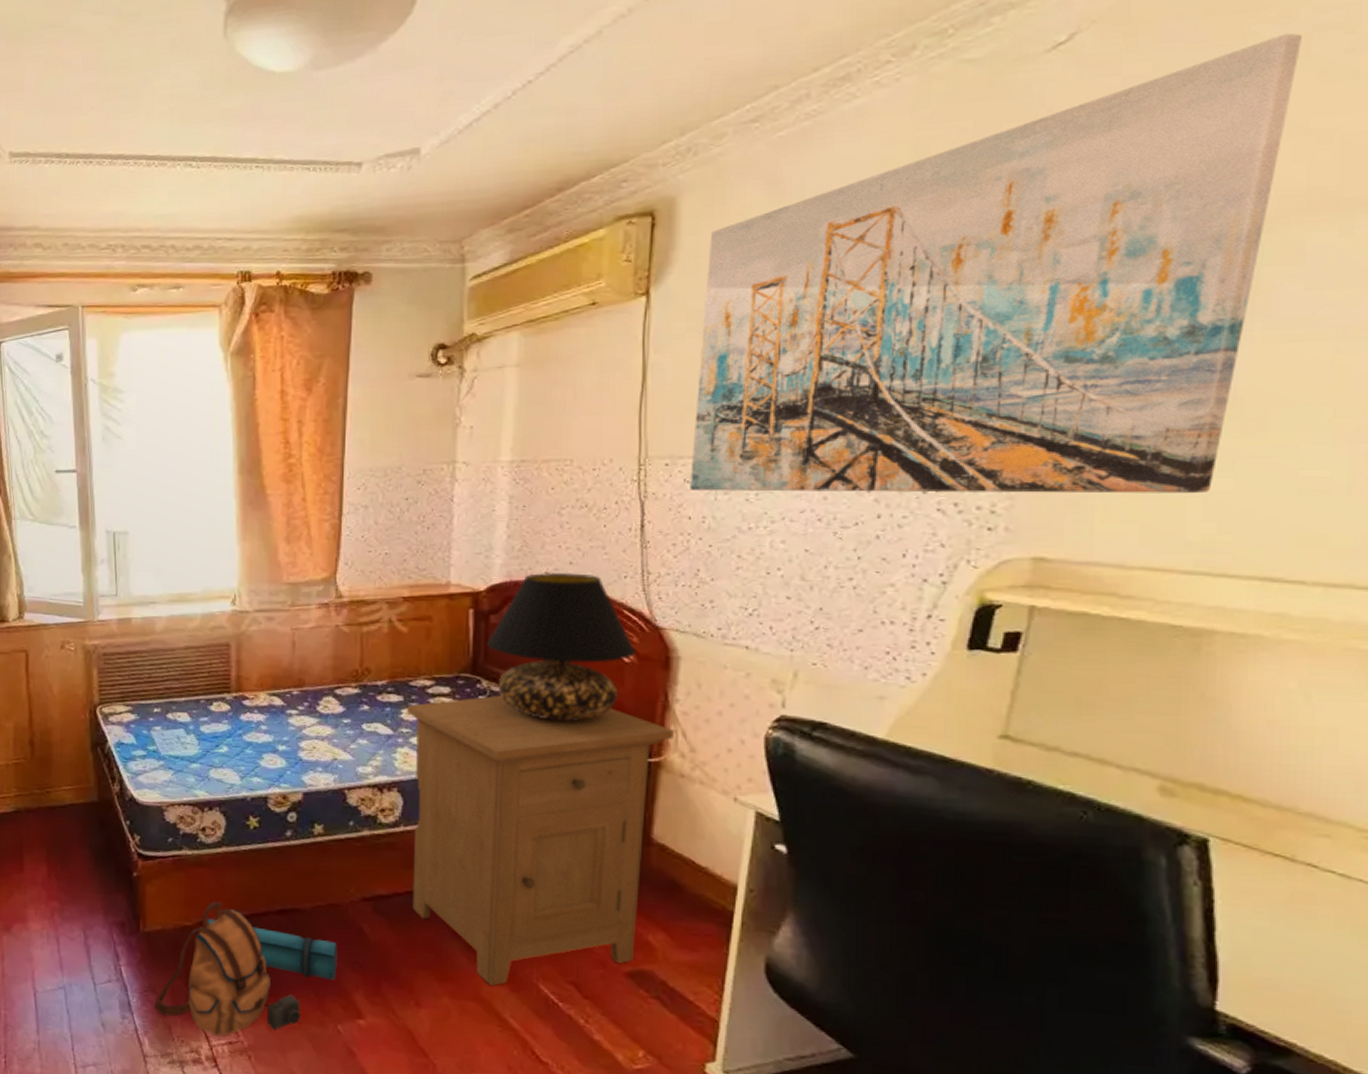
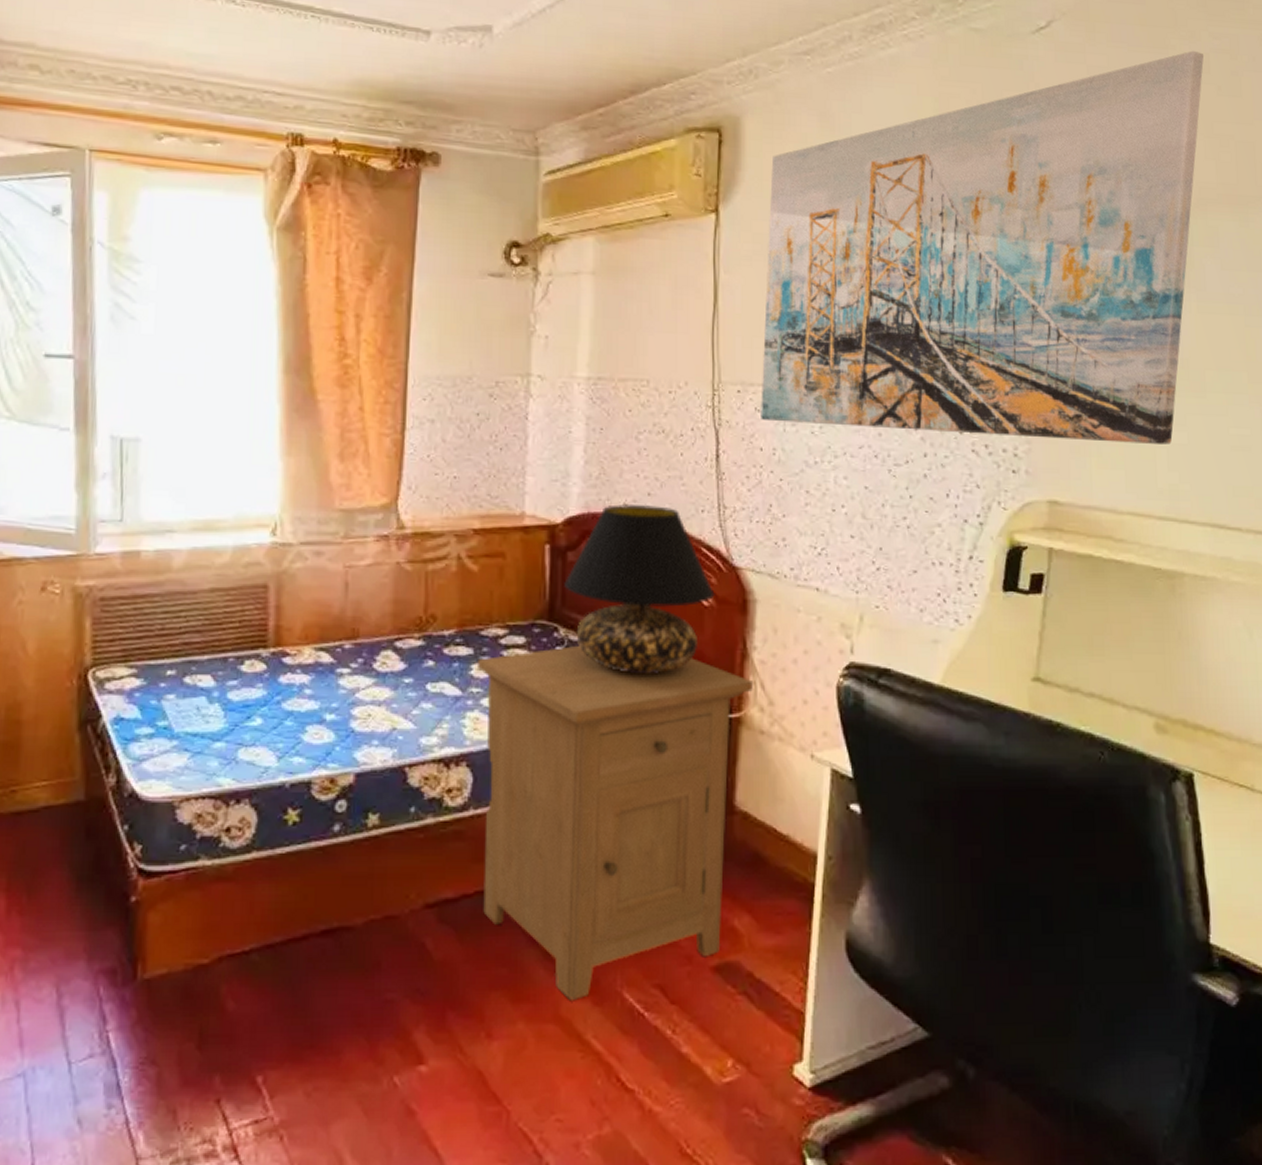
backpack: present [154,901,337,1036] -> none [154,927,395,1114]

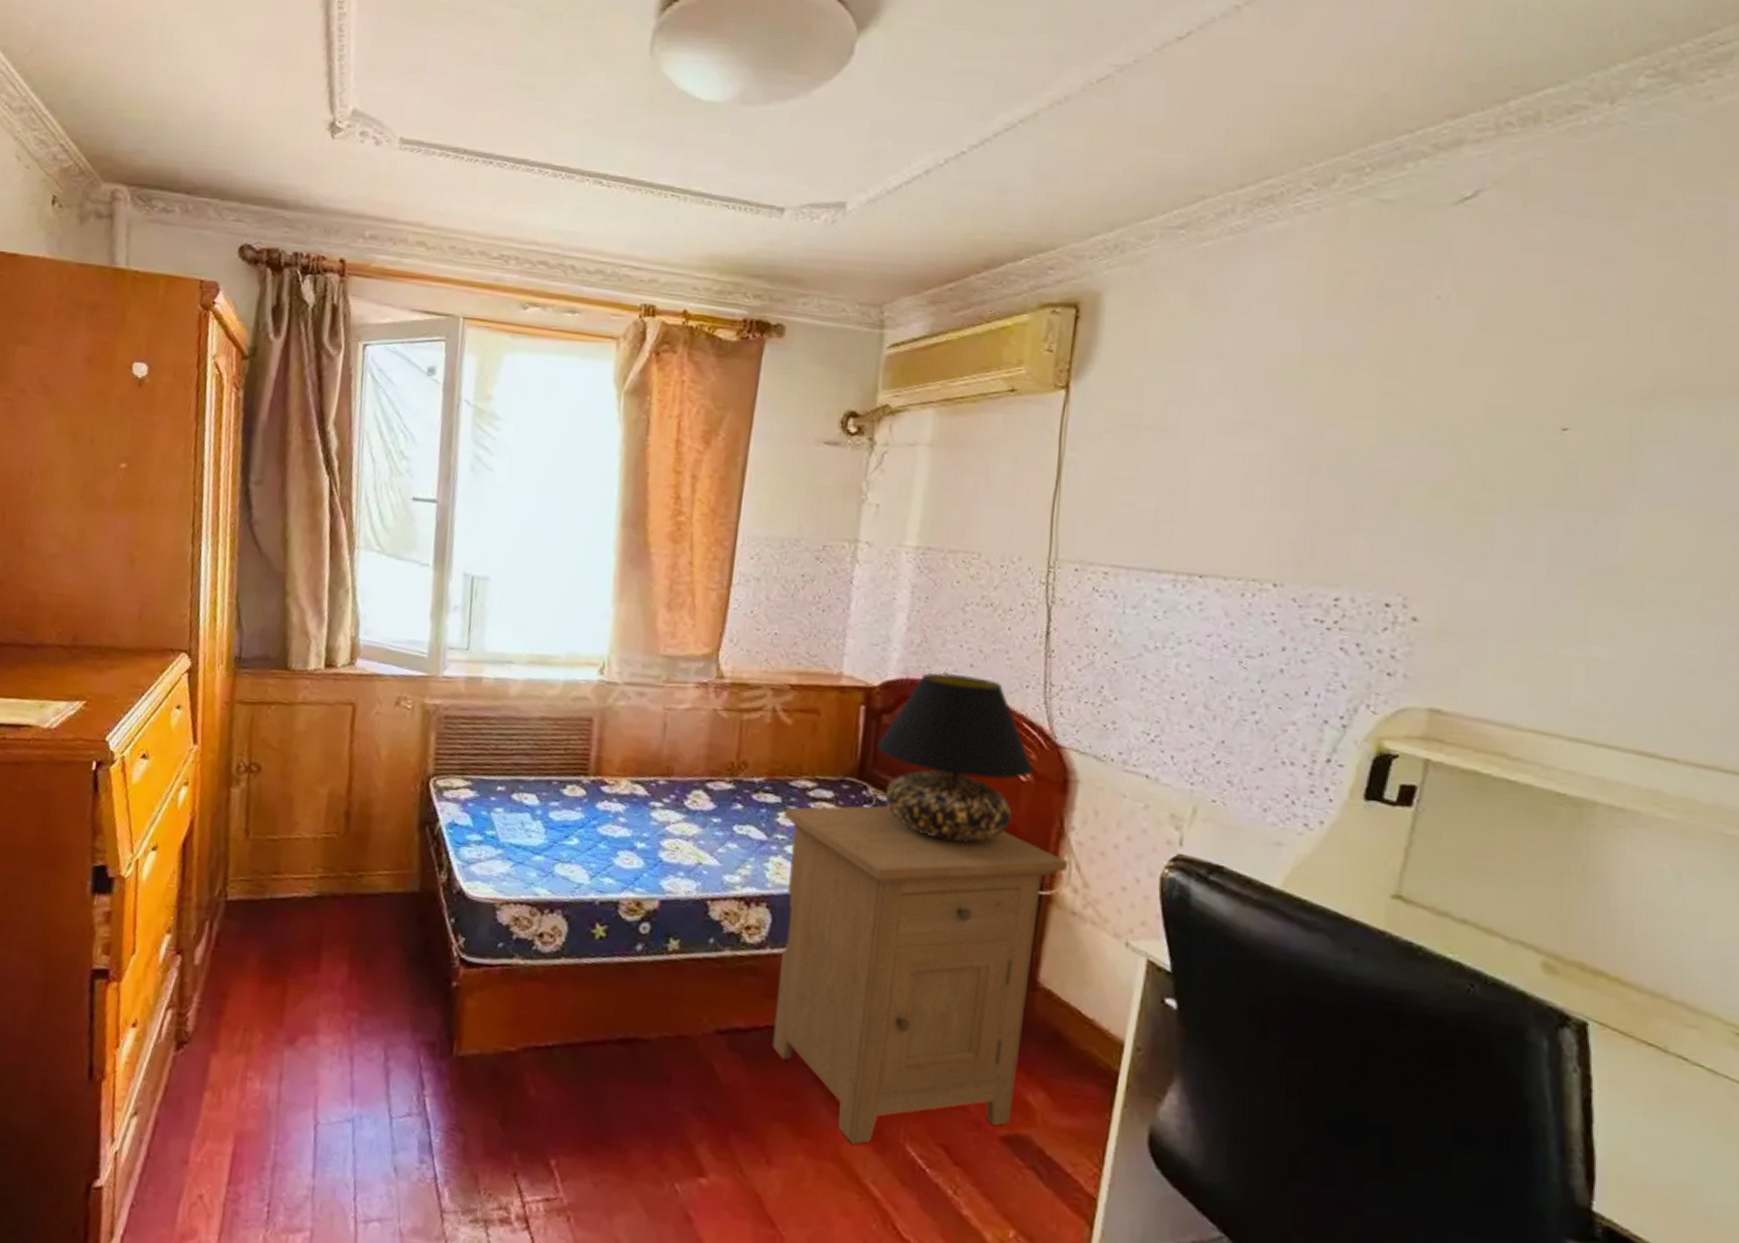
wall art: present [761,50,1204,444] -> none [1098,221,1676,659]

